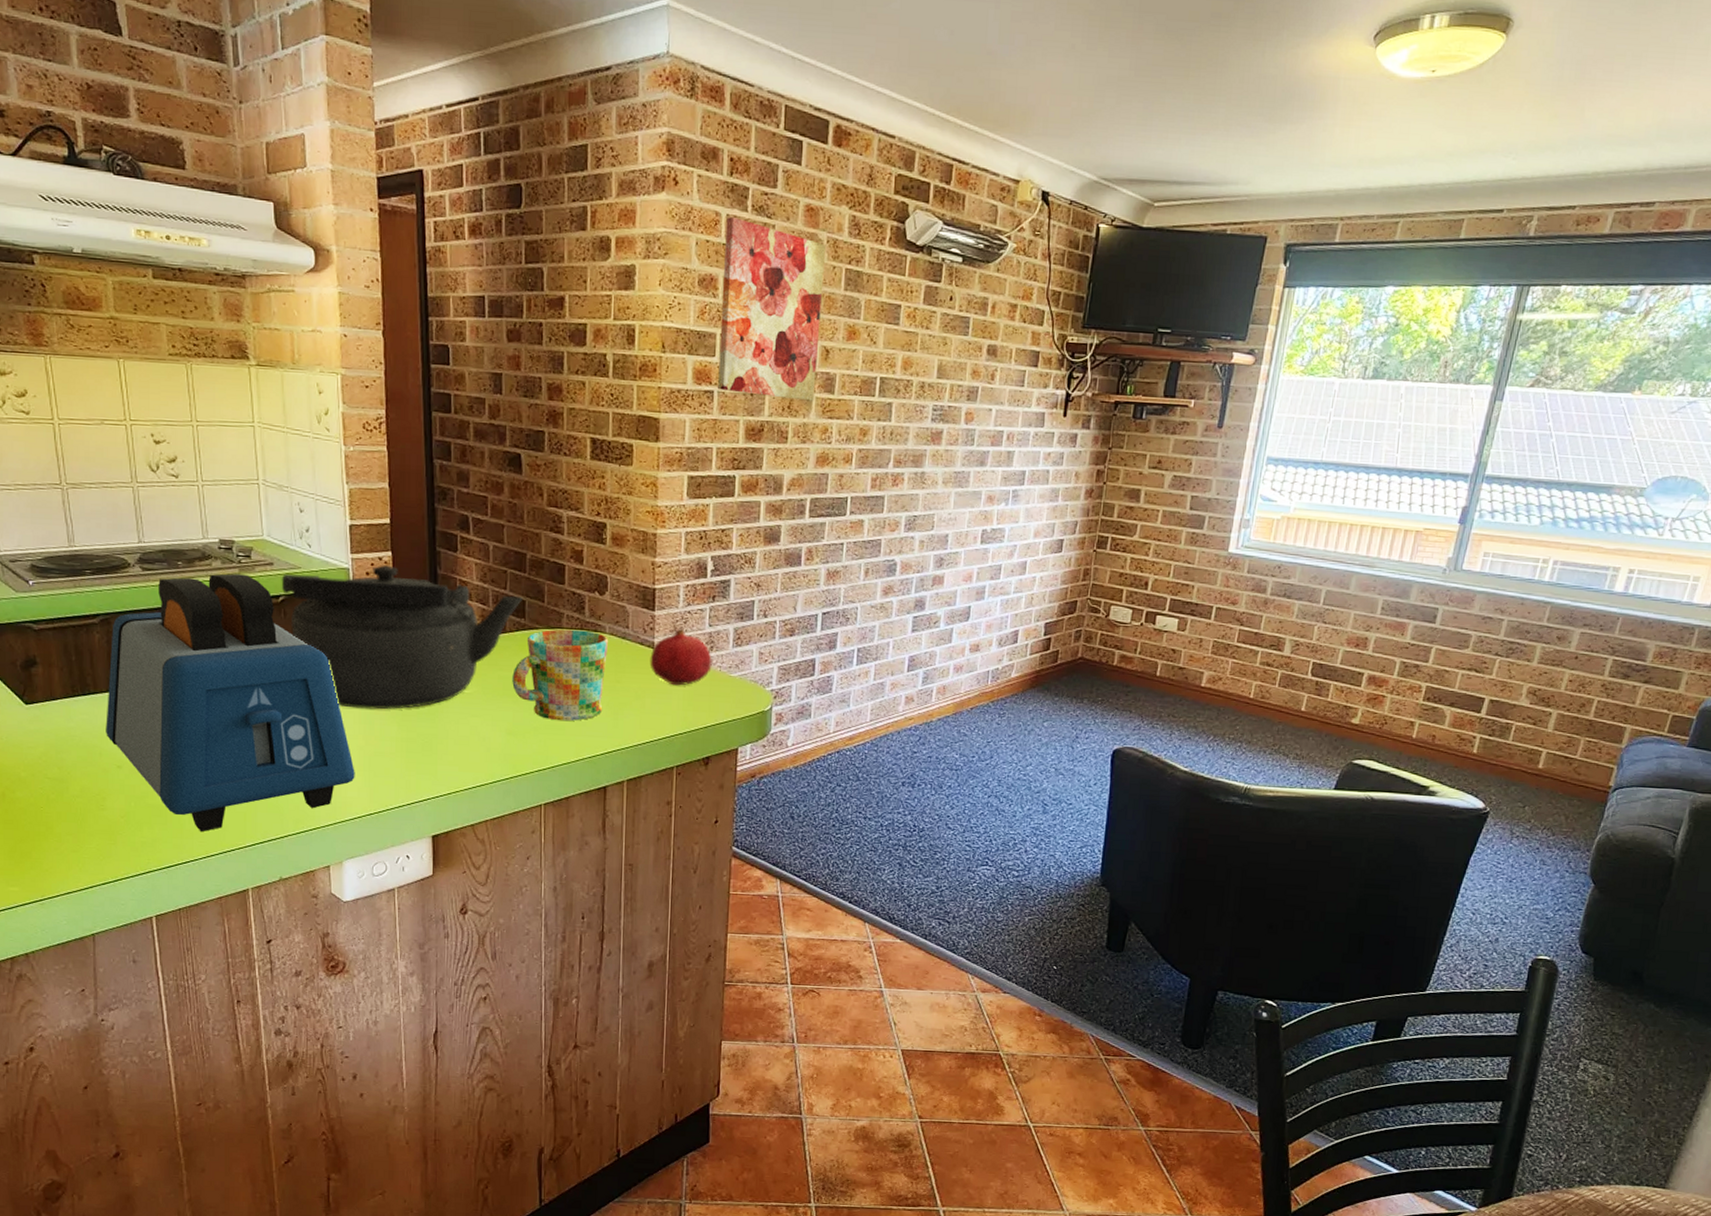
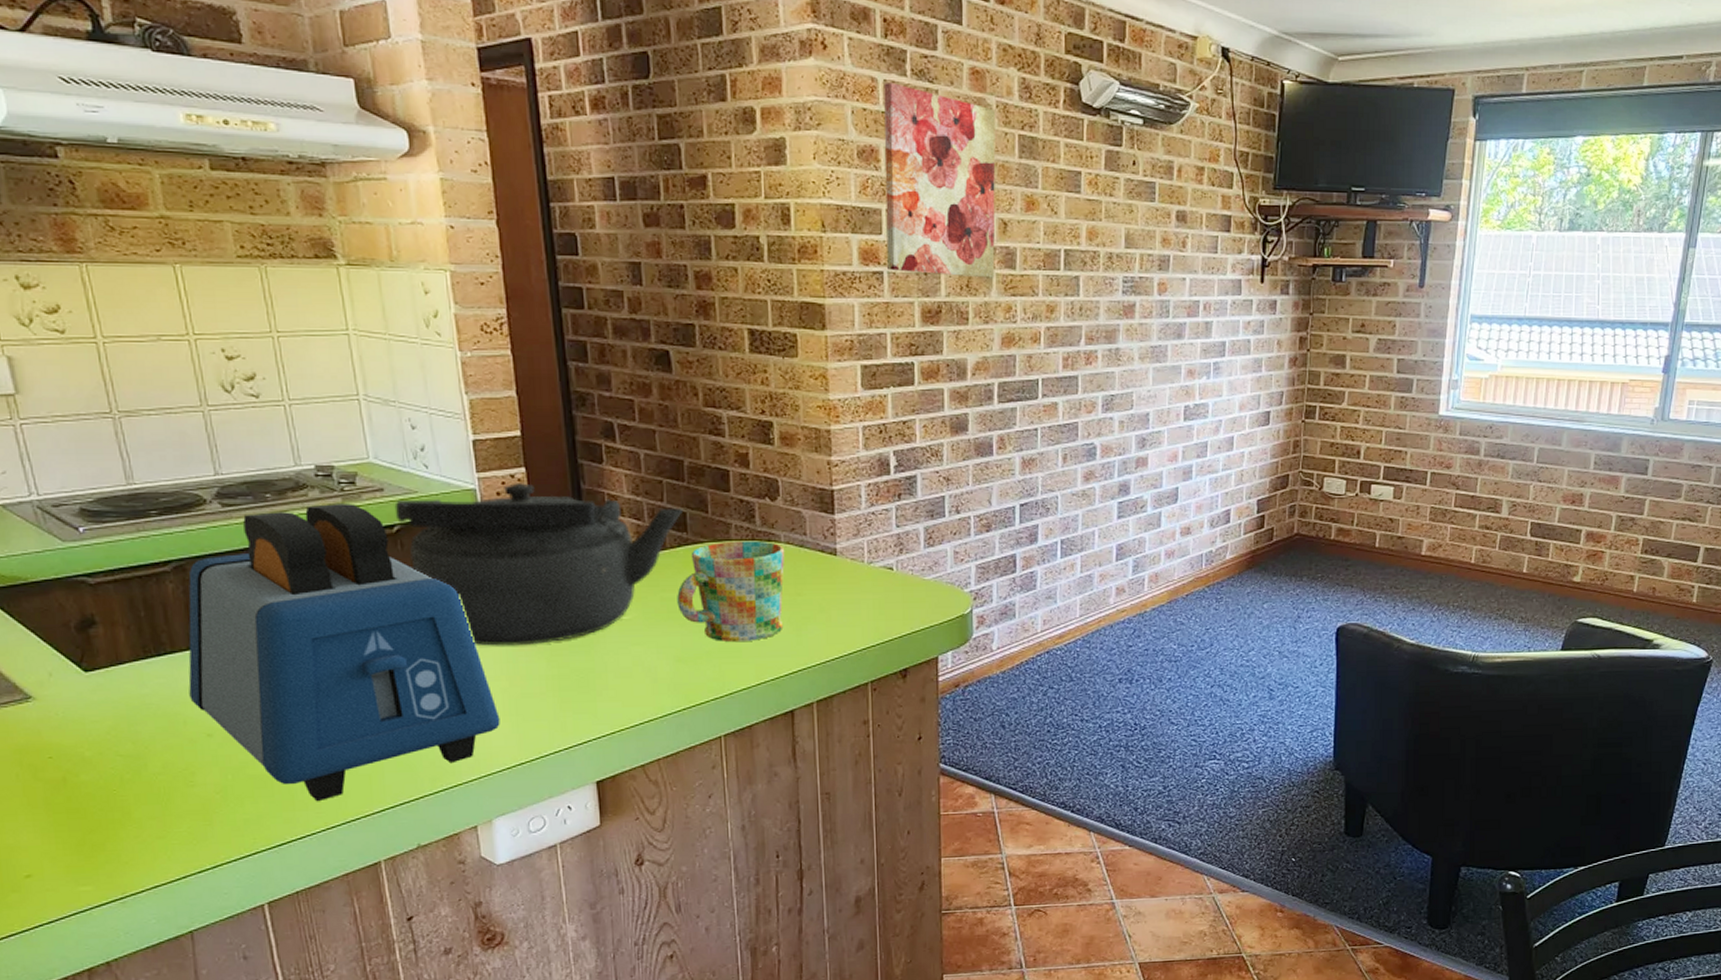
fruit: present [649,626,712,686] -> none [832,529,903,594]

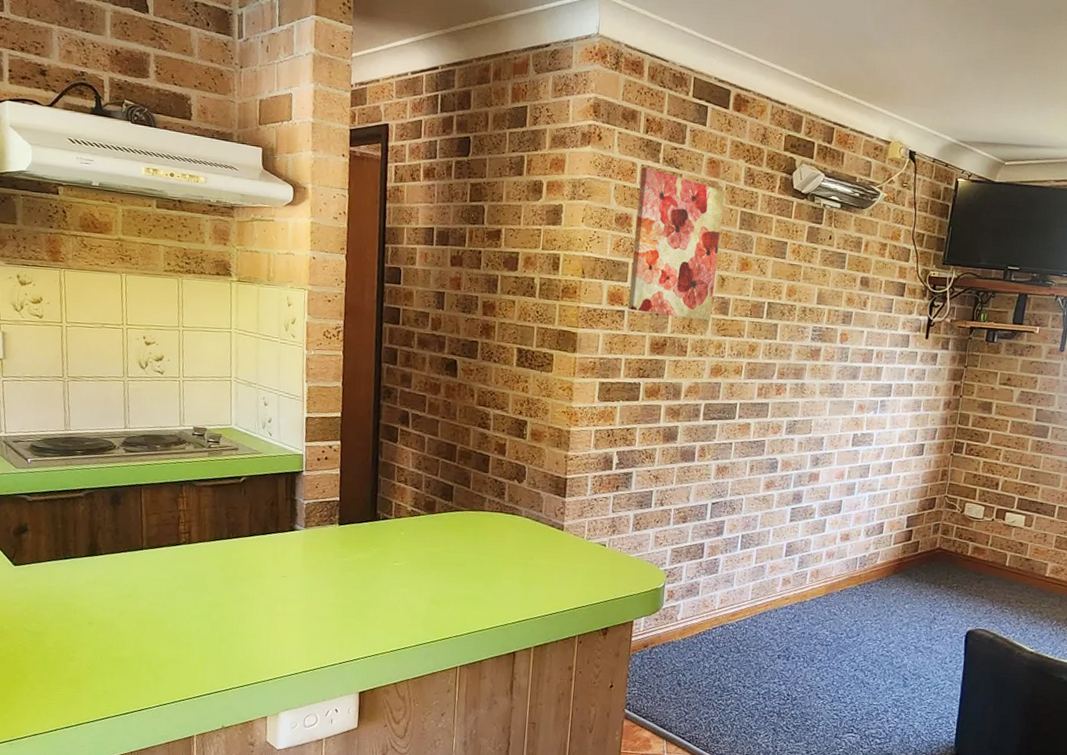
toaster: present [188,504,500,802] -> none [81,456,296,683]
kettle: present [394,483,684,646] -> none [243,452,452,579]
mug: present [677,541,785,642] -> none [438,511,525,593]

